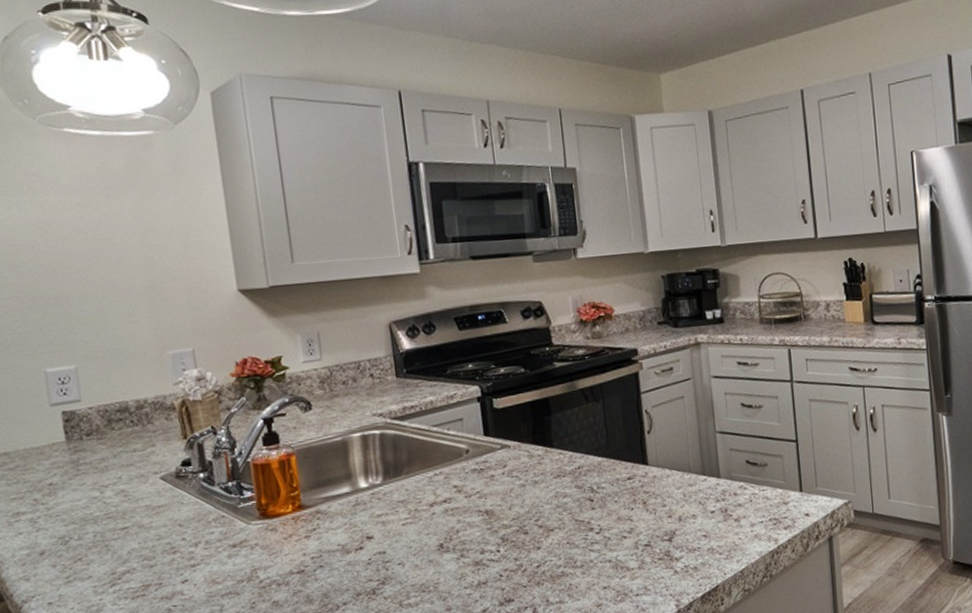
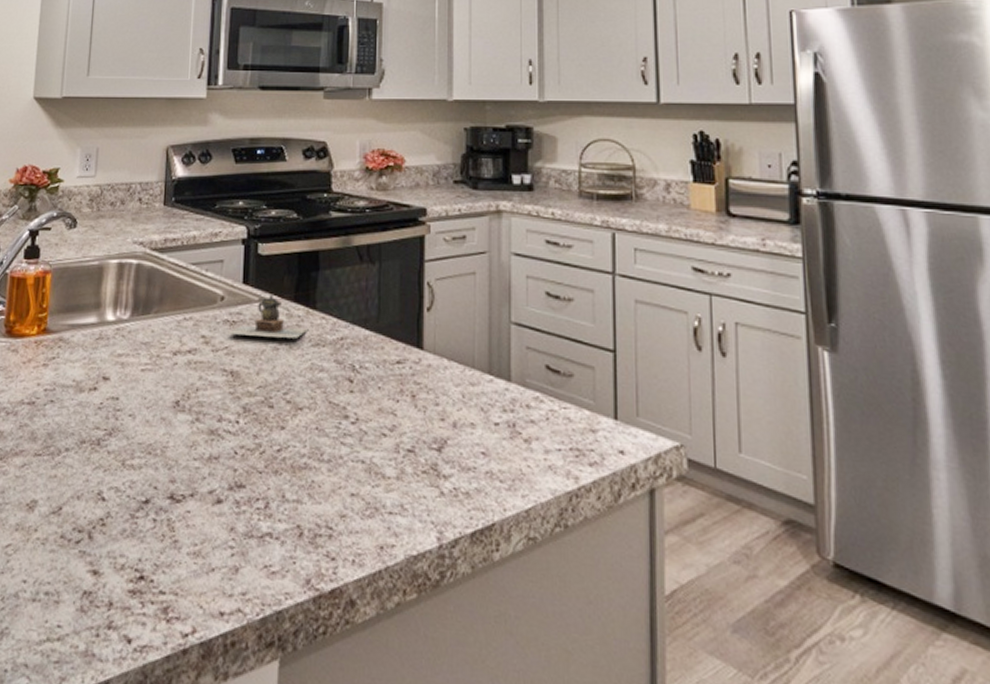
teapot: none [476,440,549,481] -> present [226,294,309,338]

